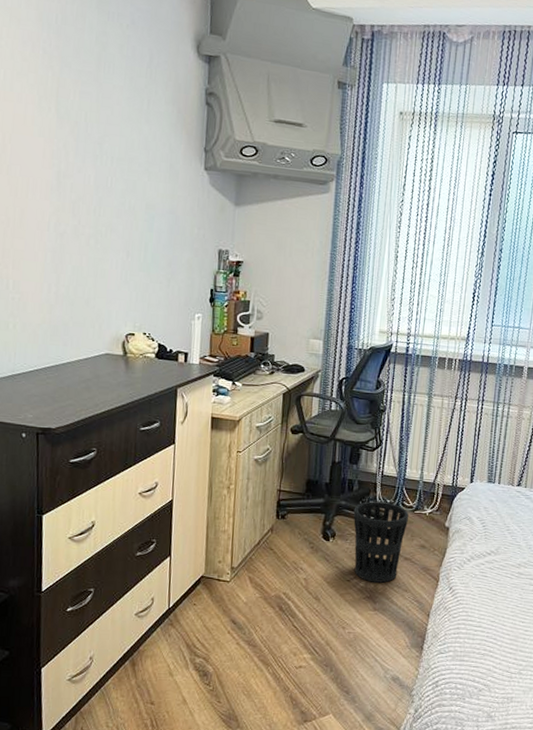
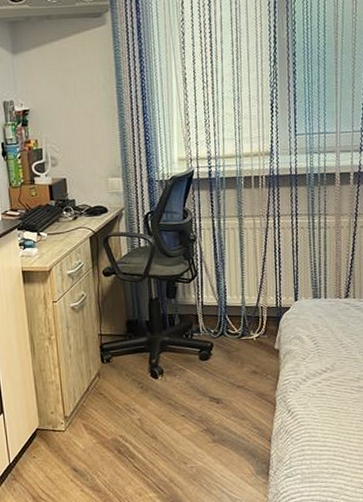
wastebasket: present [353,501,409,583] -> none [178,332,236,415]

